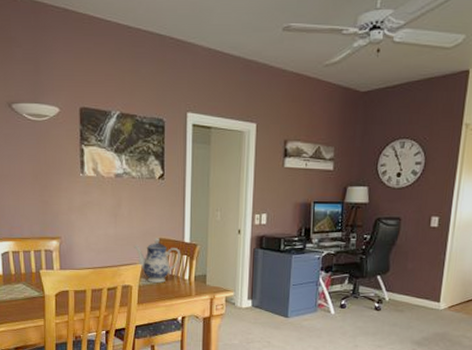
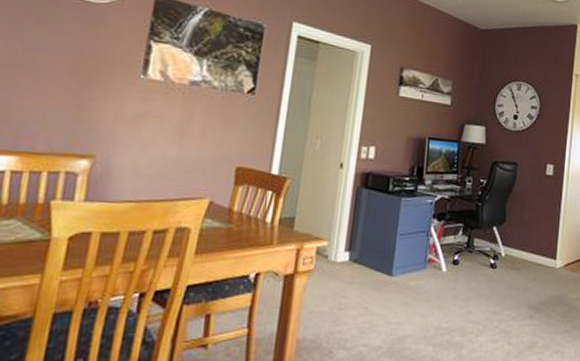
teapot: present [134,238,181,283] -> none [201,166,265,226]

